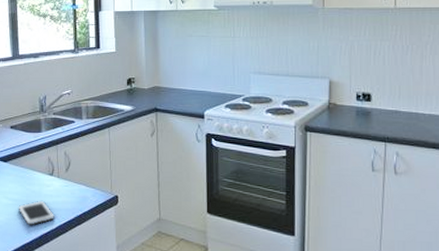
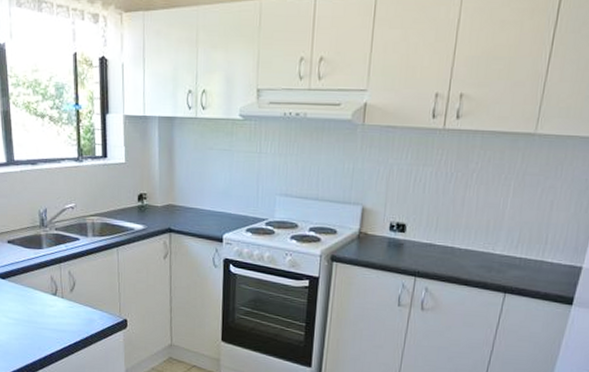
cell phone: present [17,200,54,226] -> none [18,320,59,346]

